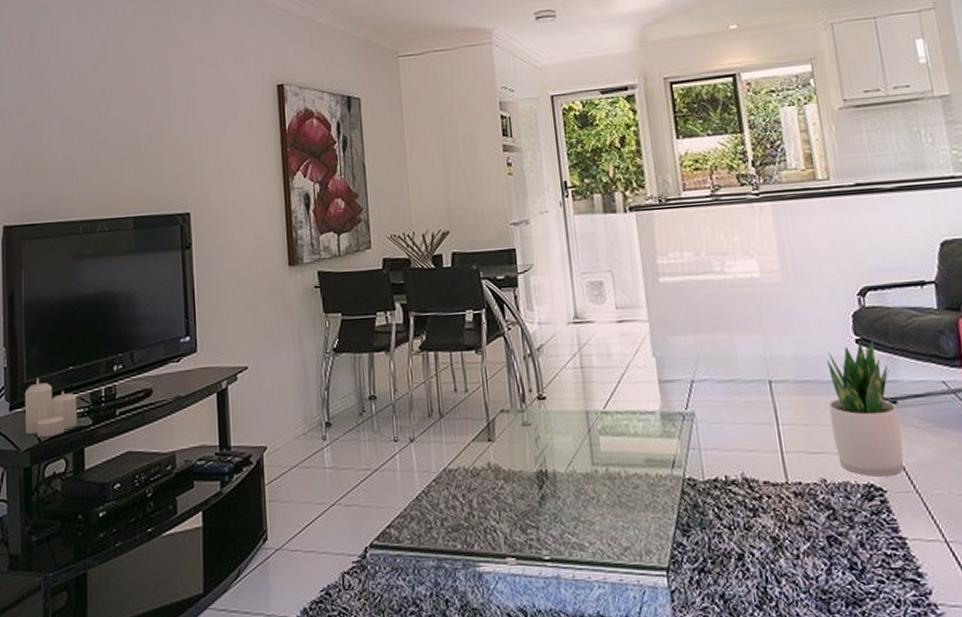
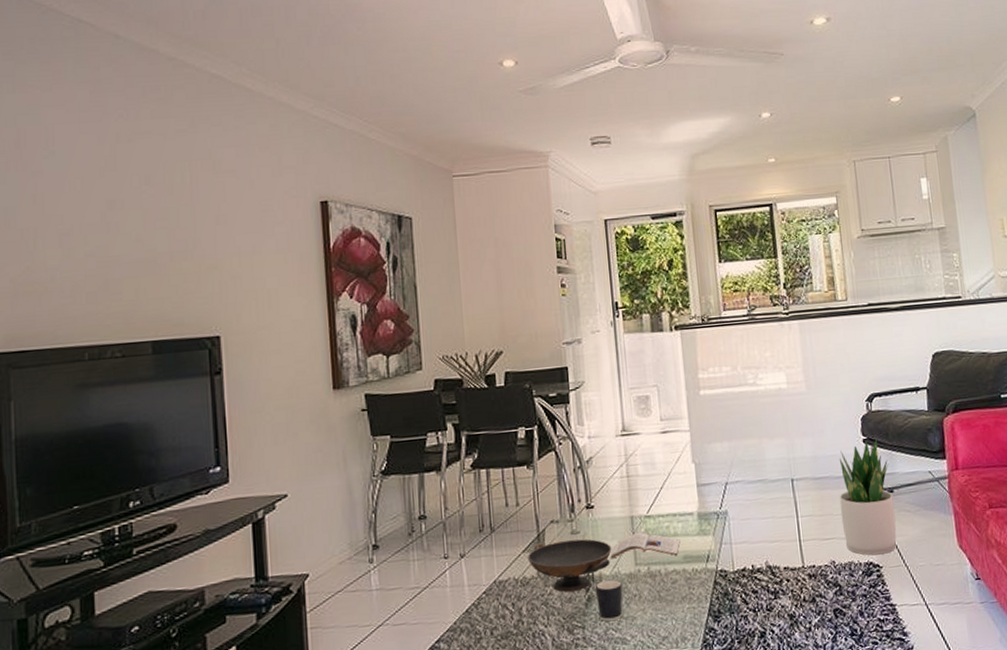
candle: present [24,377,77,437] -> none [16,520,85,585]
decorative bowl: none [476,431,567,488] -> present [527,539,612,593]
mug: none [548,478,580,524] -> present [595,579,623,622]
magazine: none [564,430,642,457] -> present [610,532,680,559]

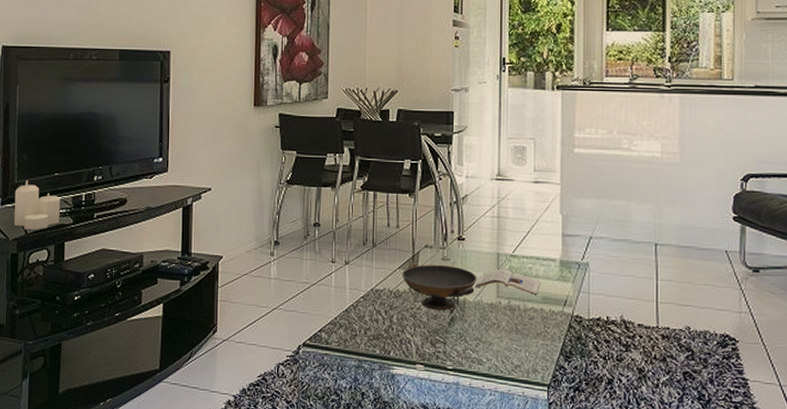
candle: none [16,520,85,585] -> present [14,179,61,230]
mug: present [595,579,623,622] -> none [458,305,483,343]
planter: present [839,440,897,556] -> none [701,219,758,330]

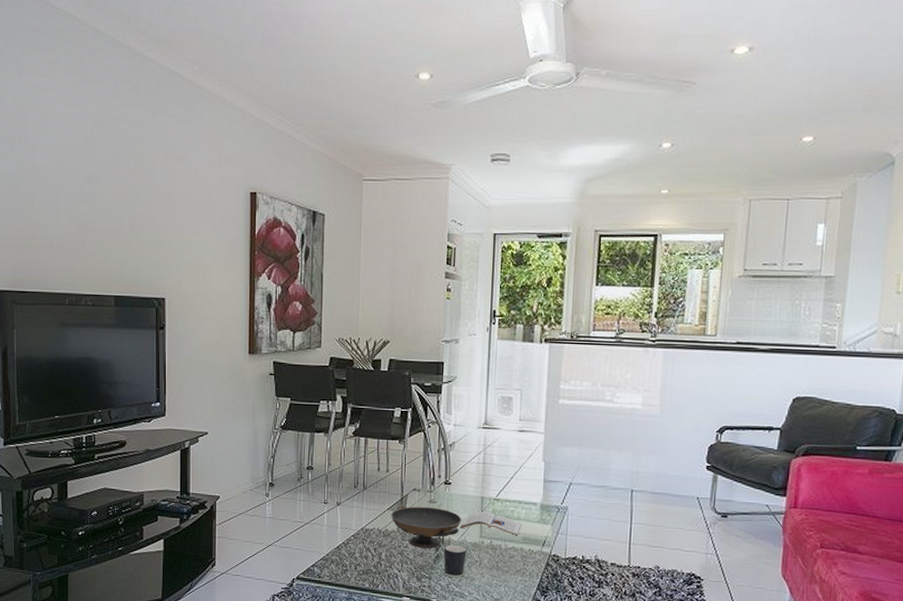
candle: present [14,179,61,230] -> none [16,421,62,470]
mug: none [458,305,483,343] -> present [443,544,467,578]

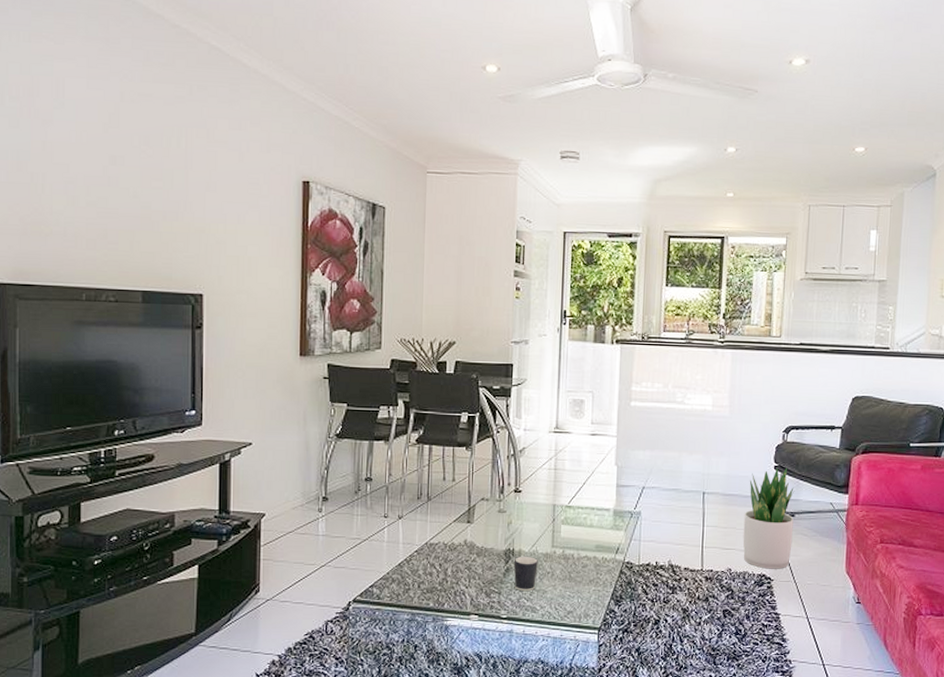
decorative bowl: present [390,505,462,549] -> none [457,516,533,561]
magazine: present [459,511,522,535] -> none [530,520,595,543]
planter: none [672,468,728,569] -> present [743,468,795,569]

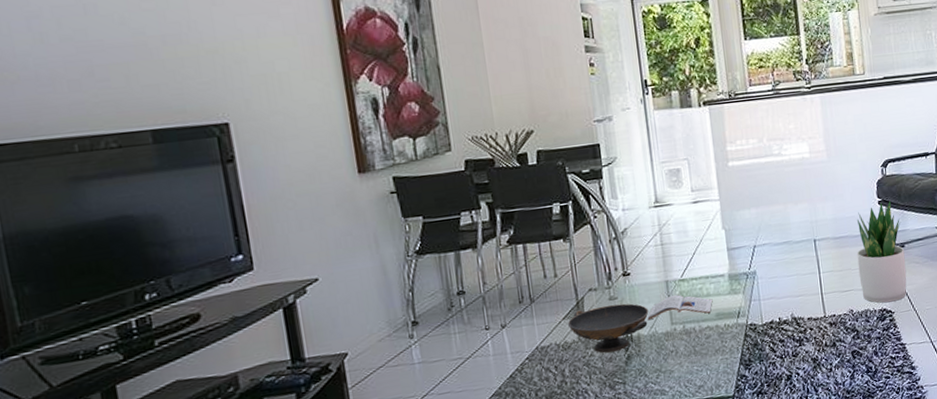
decorative bowl: none [457,516,533,561] -> present [567,303,649,354]
mug: present [513,556,538,592] -> none [634,338,661,377]
magazine: none [530,520,595,543] -> present [647,294,713,321]

